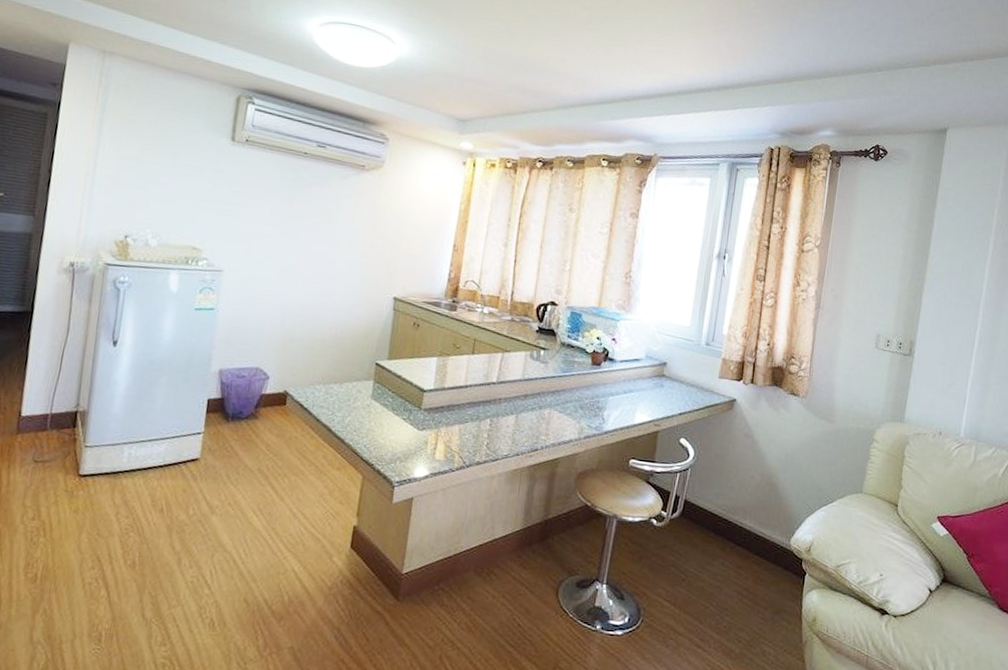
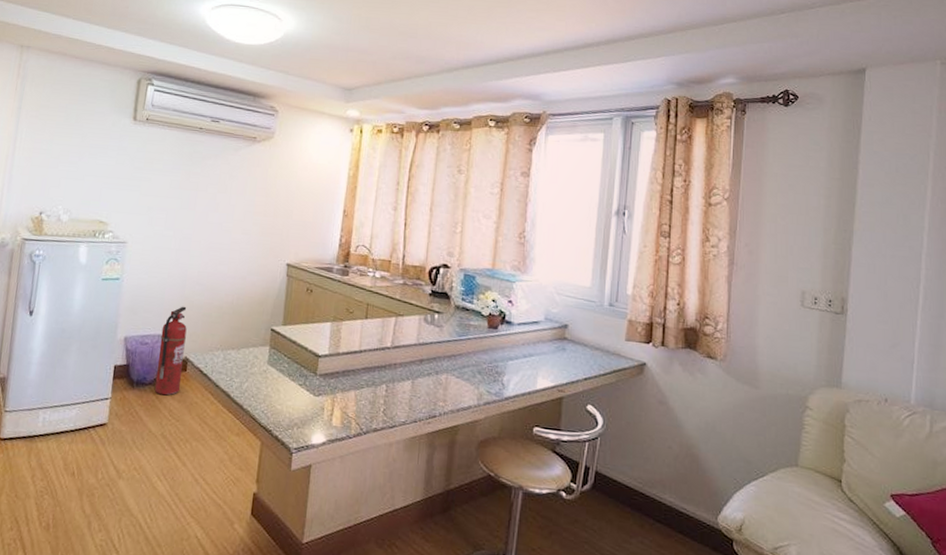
fire extinguisher: none [252,338,287,430] -> present [155,306,187,396]

